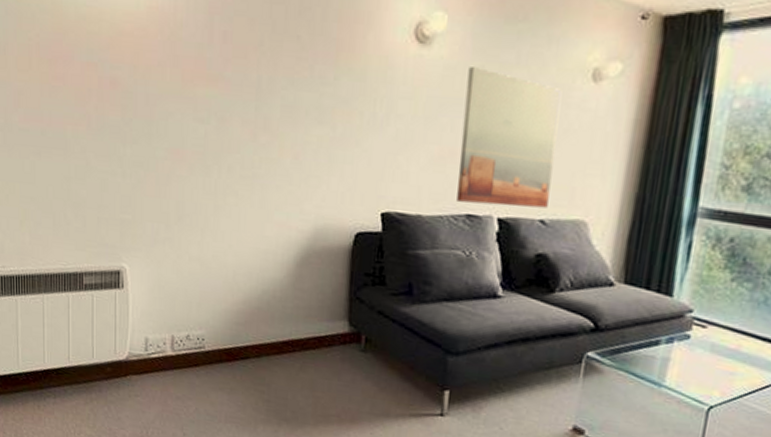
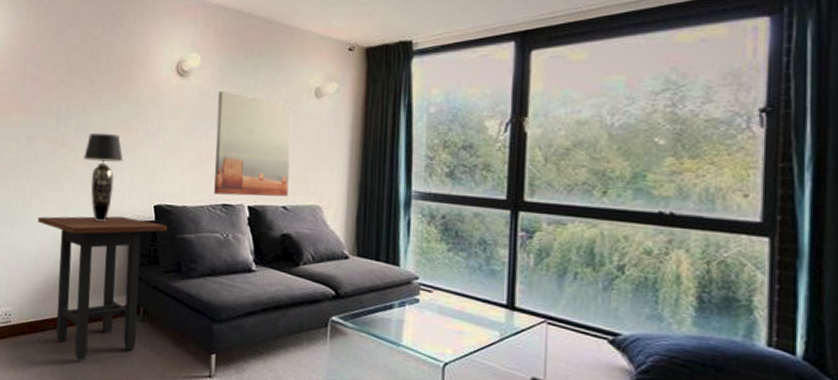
side table: none [234,221,398,394] -> present [37,216,168,361]
table lamp: none [292,115,343,231] -> present [84,133,123,222]

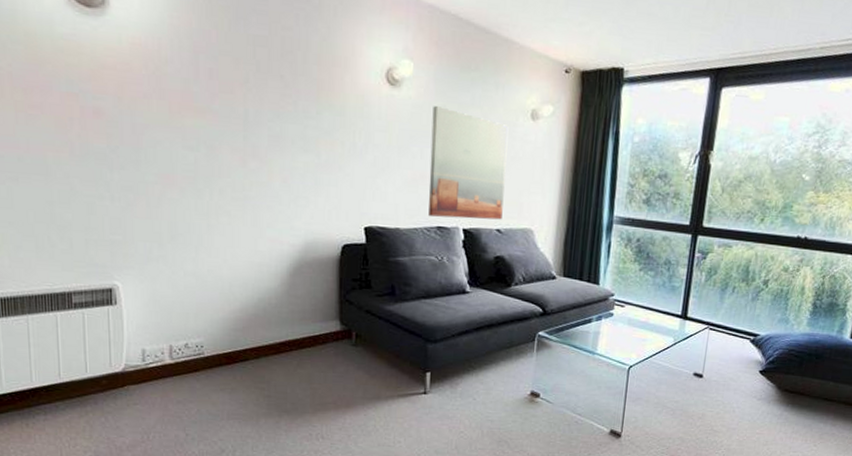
side table: present [37,216,168,361] -> none [228,238,380,388]
table lamp: present [84,133,123,222] -> none [281,144,328,245]

